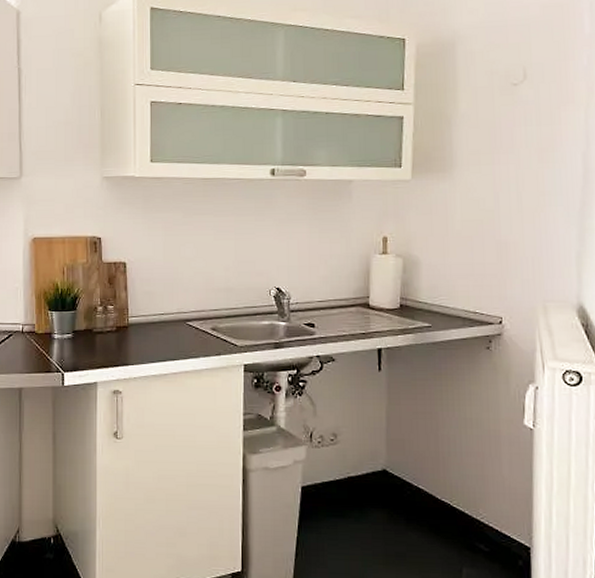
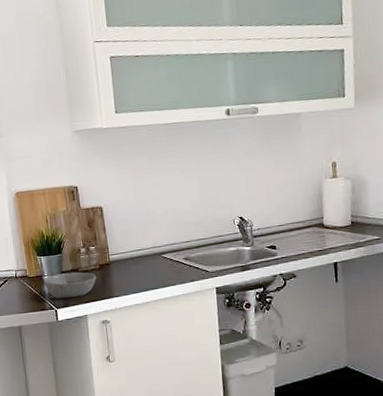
bowl: none [53,332,112,360] -> present [44,272,97,298]

